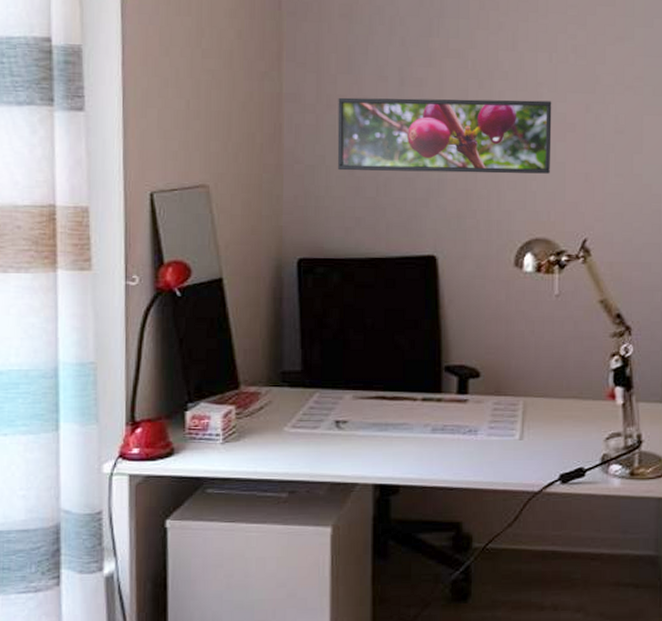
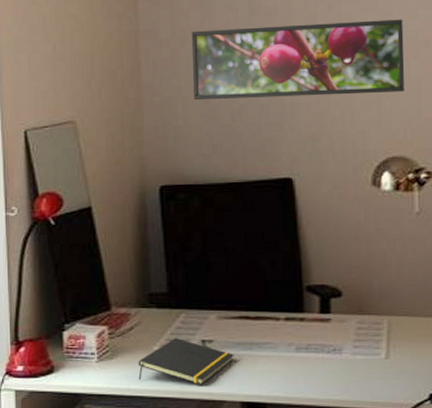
notepad: none [266,417,369,468] -> present [138,337,234,385]

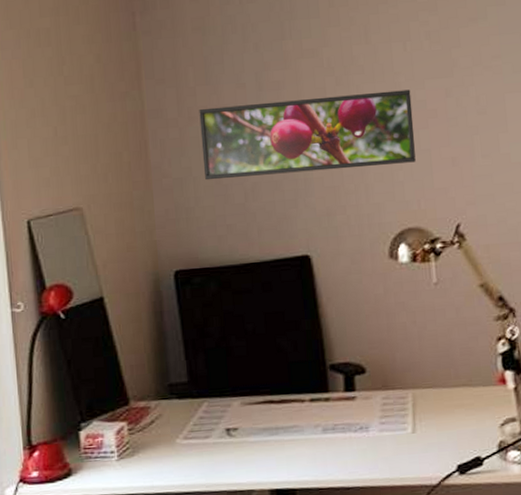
notepad: present [138,337,234,385] -> none [161,428,261,476]

